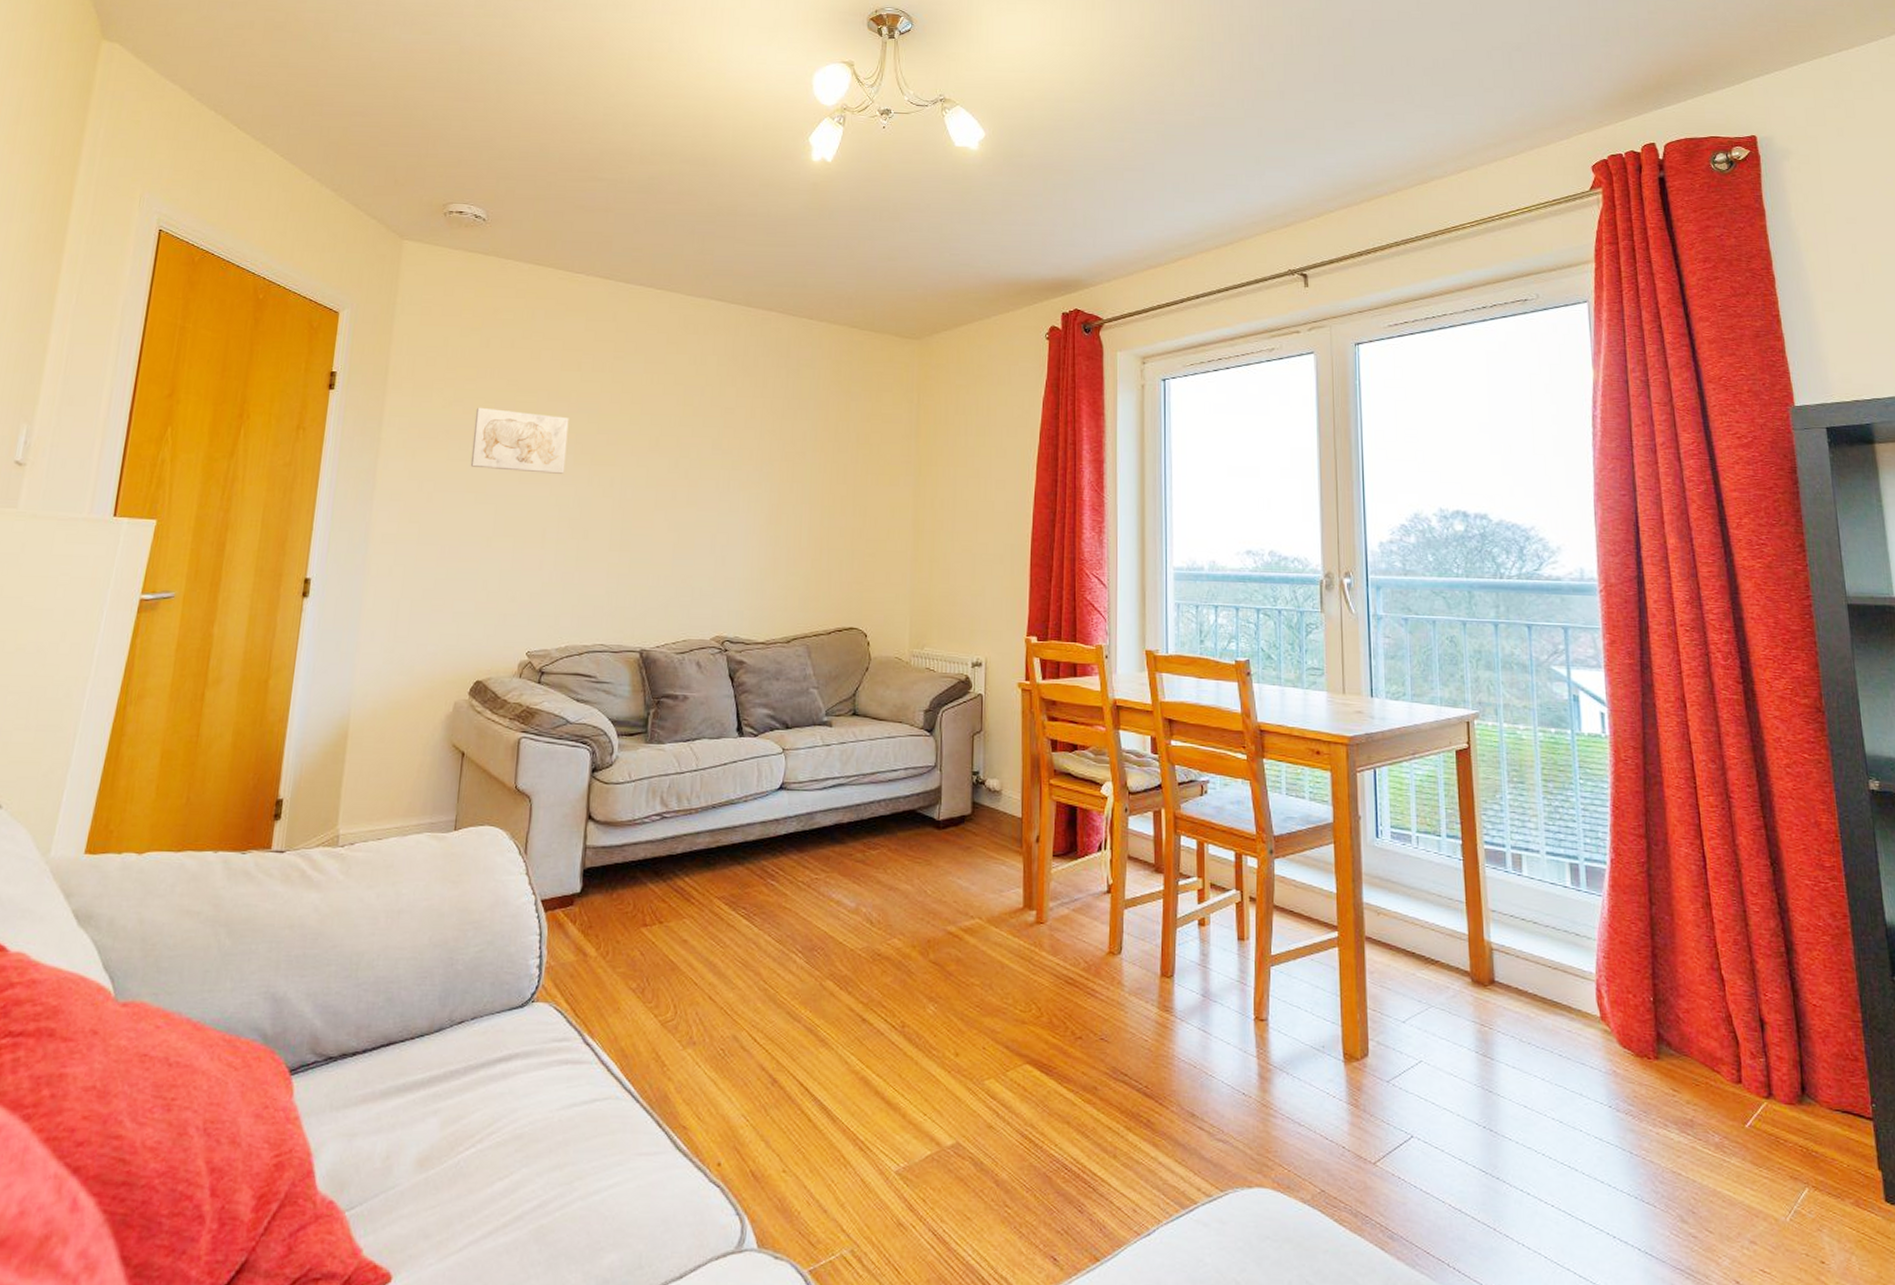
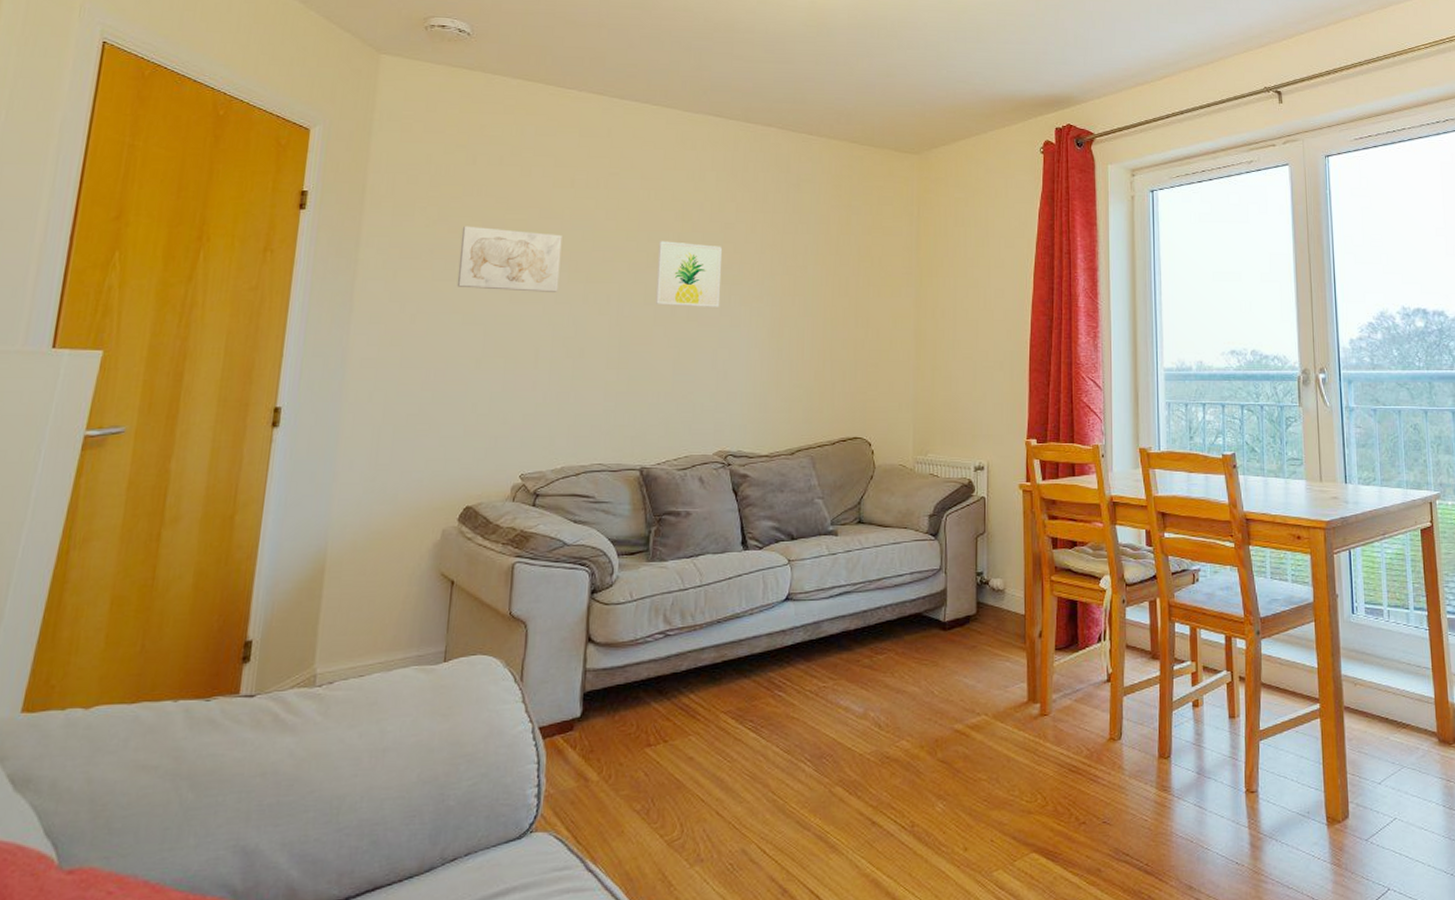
wall art: none [656,425,722,492] -> present [655,241,722,307]

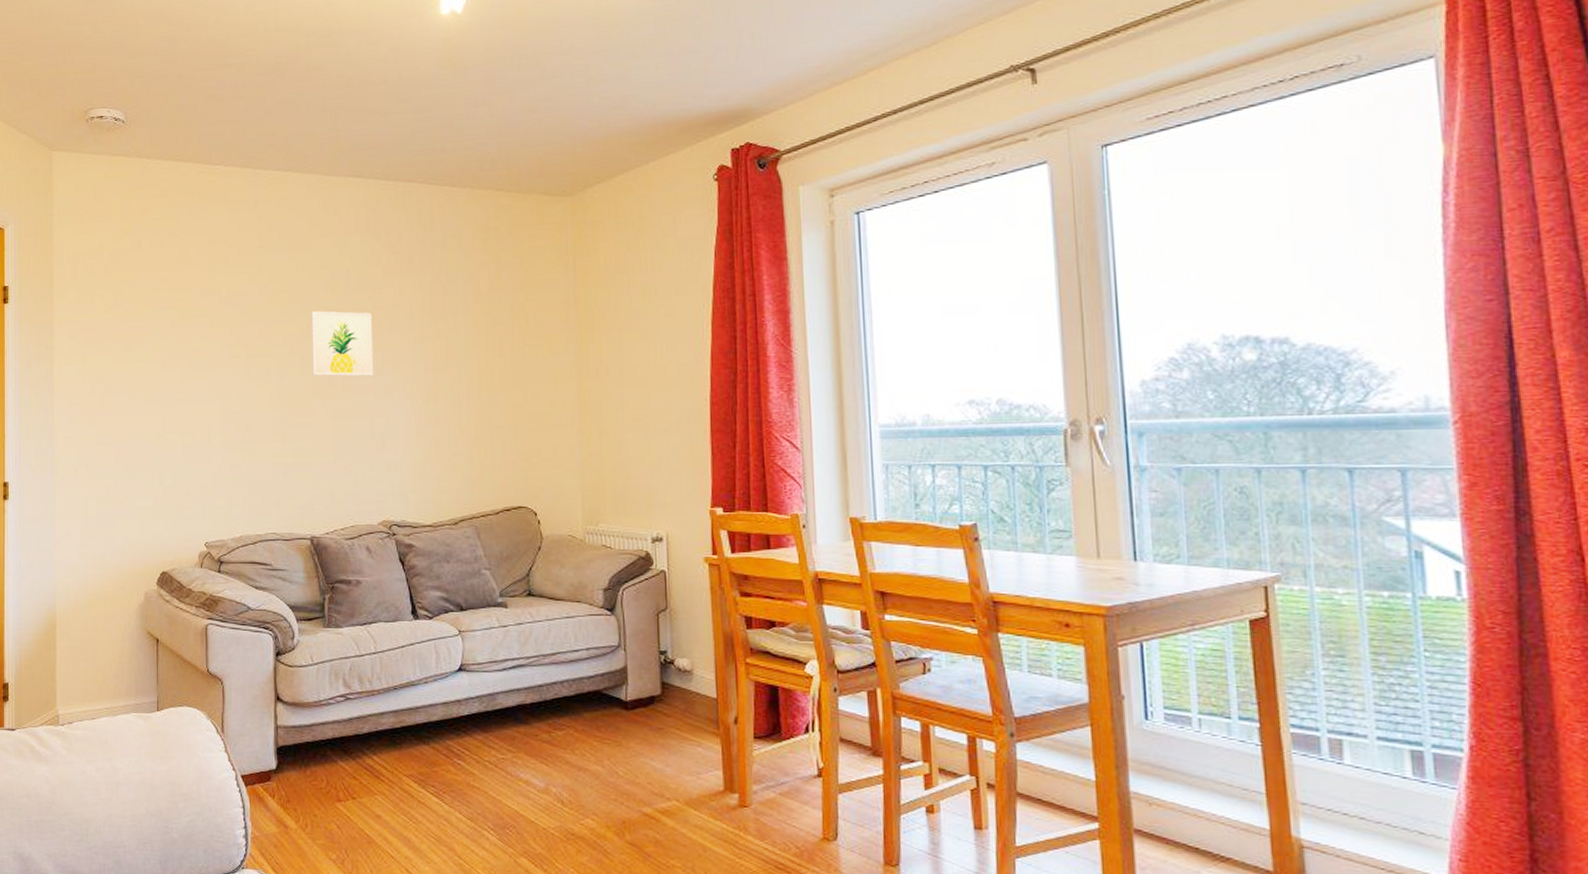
wall art: present [457,226,562,292] -> none [135,308,223,369]

